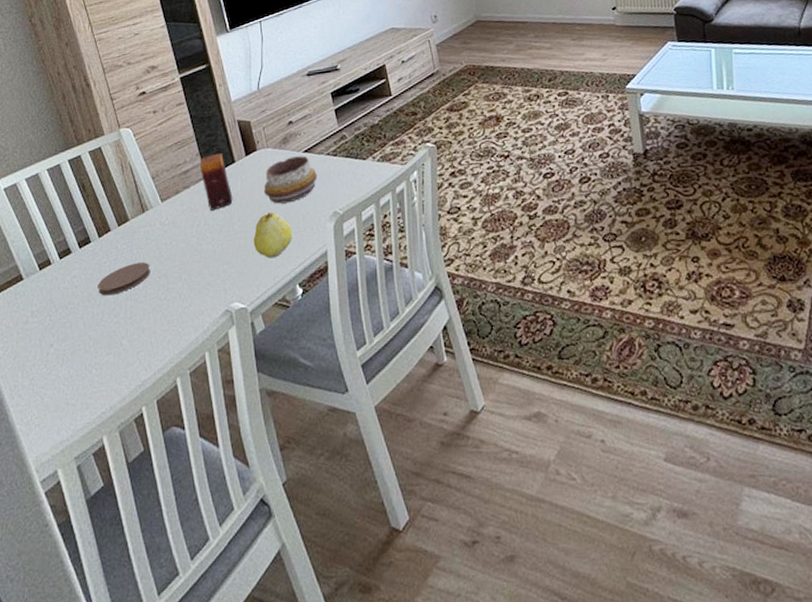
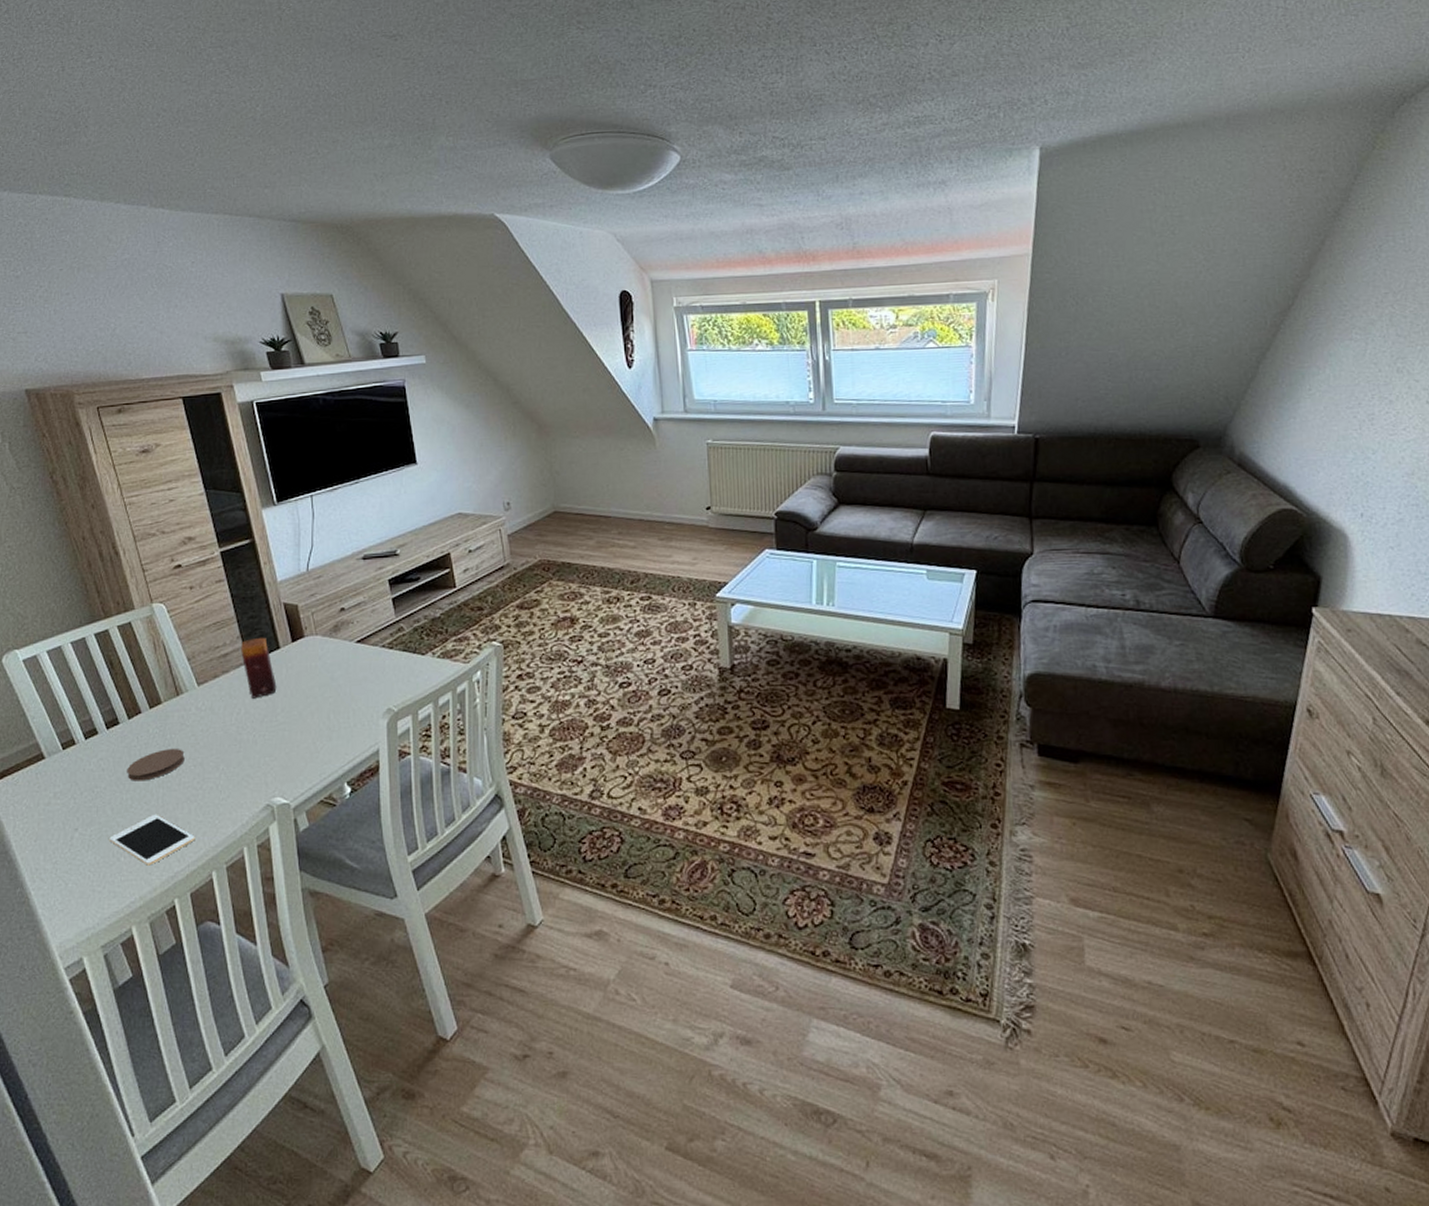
cell phone: none [82,325,161,376] -> present [109,814,195,866]
fruit: present [253,212,293,259] -> none [298,704,341,753]
decorative bowl: present [264,155,317,204] -> none [312,646,370,696]

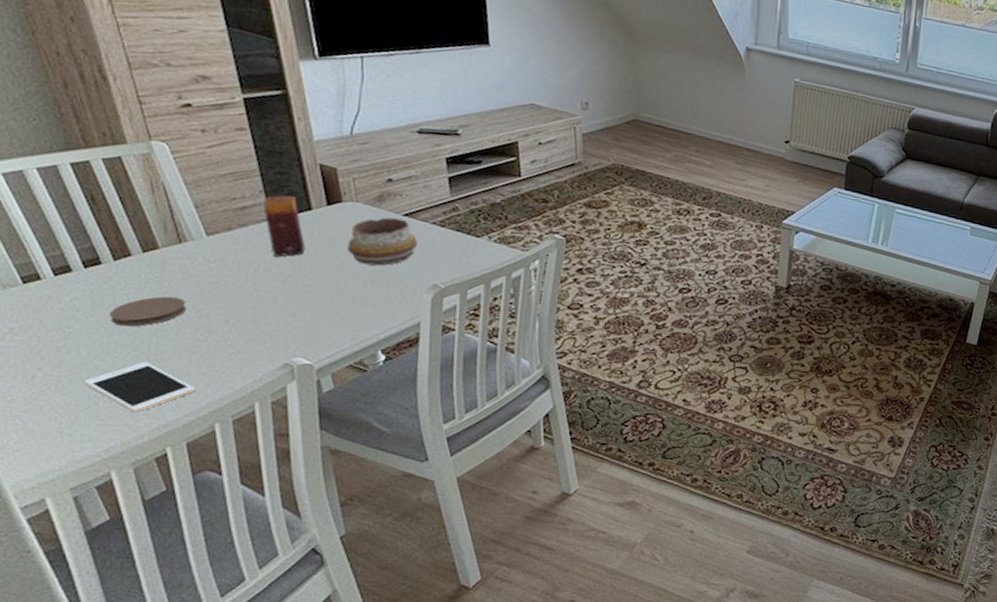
decorative bowl: none [312,646,370,696] -> present [348,217,417,266]

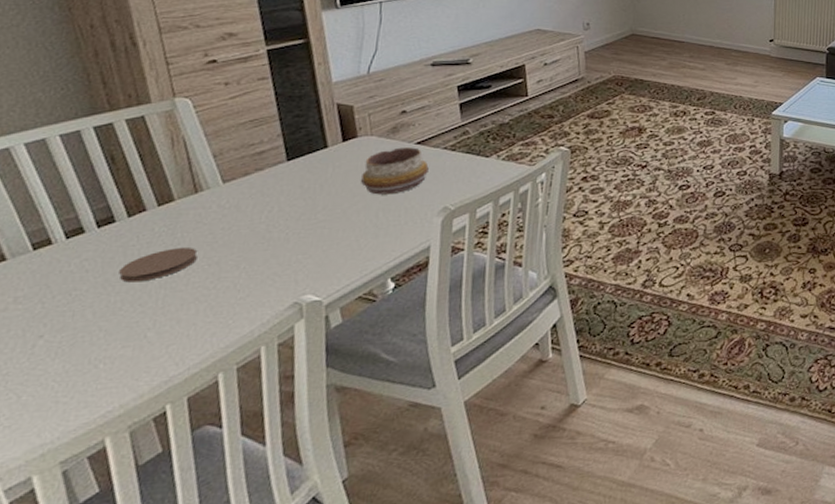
cell phone: present [84,361,196,413] -> none [85,316,201,371]
candle: present [262,195,306,257] -> none [279,137,320,197]

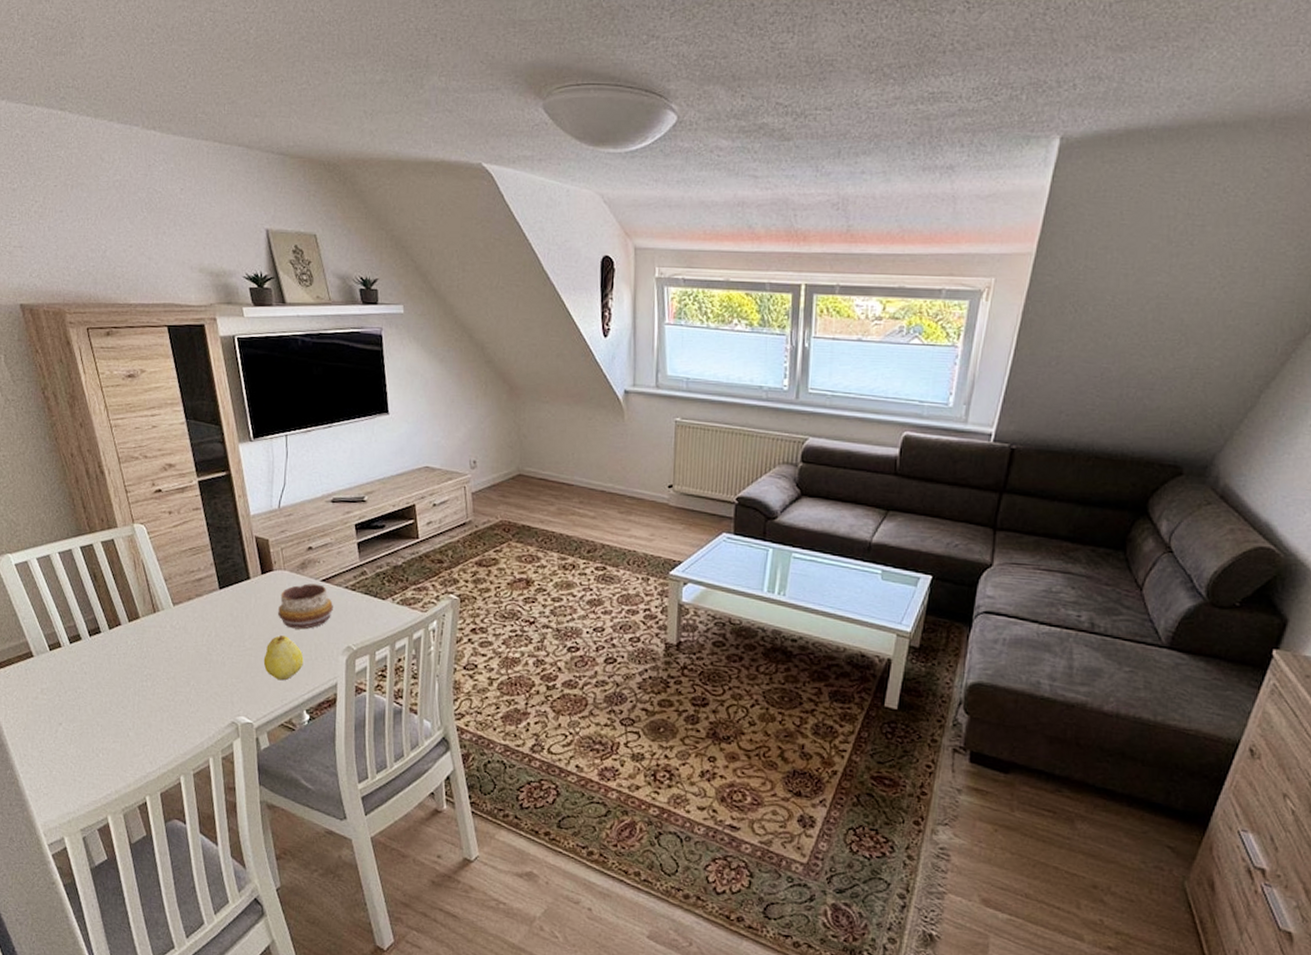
coaster: present [119,248,198,283] -> none [107,661,159,688]
fruit: none [339,202,391,251] -> present [263,634,304,681]

